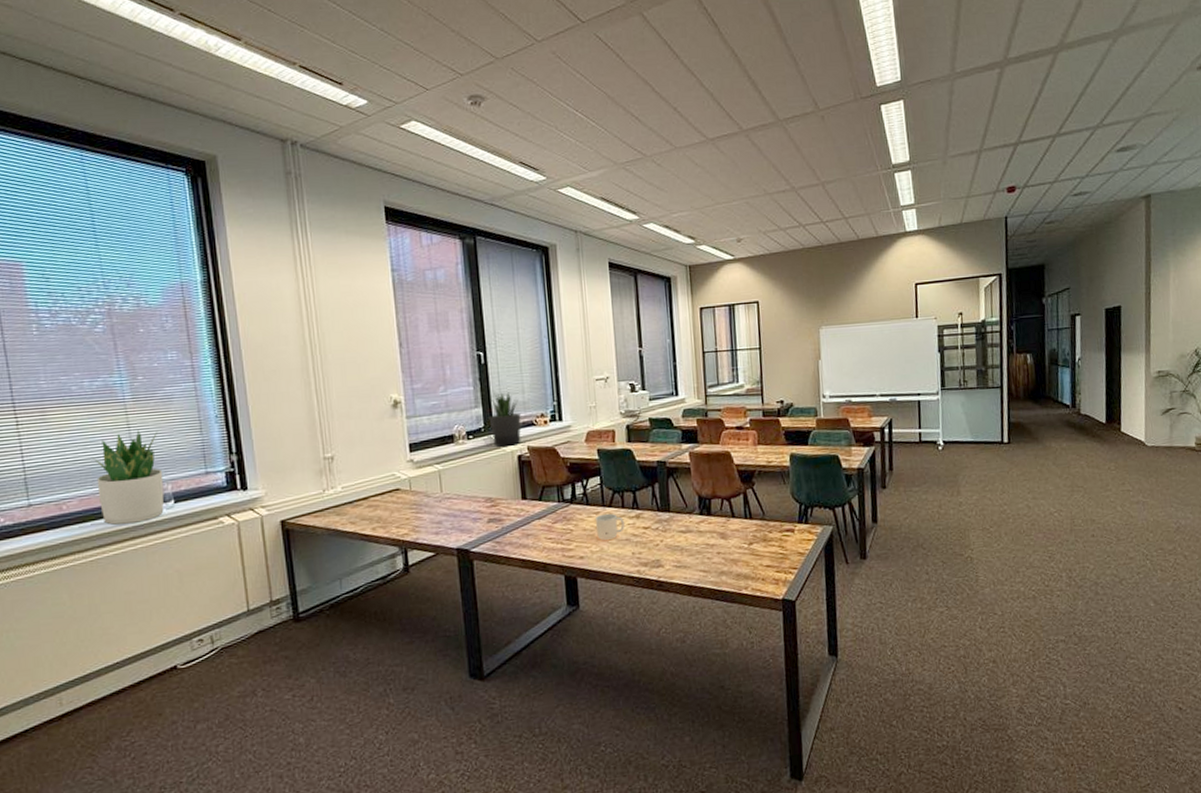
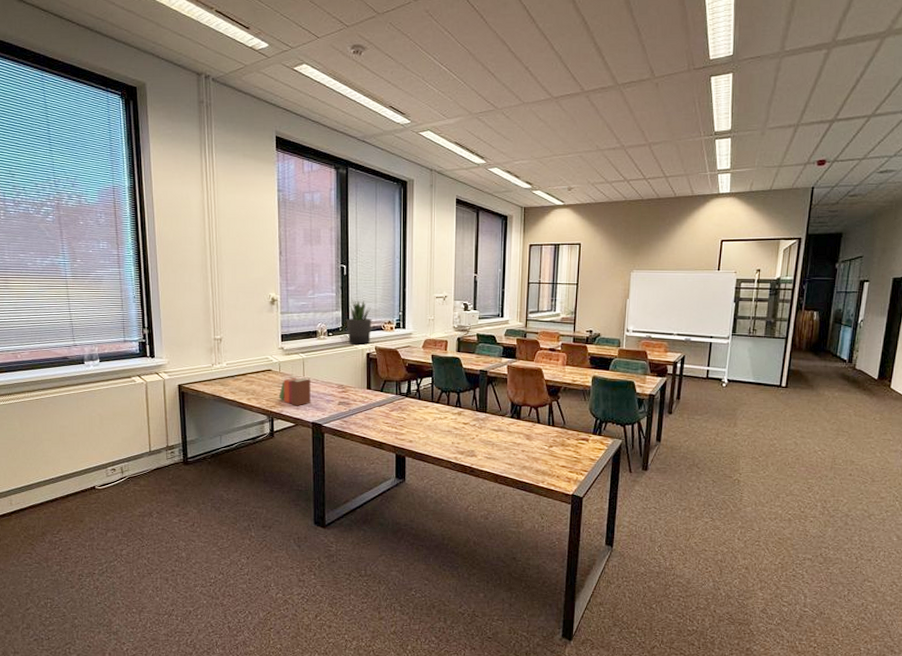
planter: present [92,430,165,525] -> none [41,302,92,374]
books: none [411,494,453,531] -> present [278,377,311,406]
mug: present [595,513,625,541] -> none [424,408,448,430]

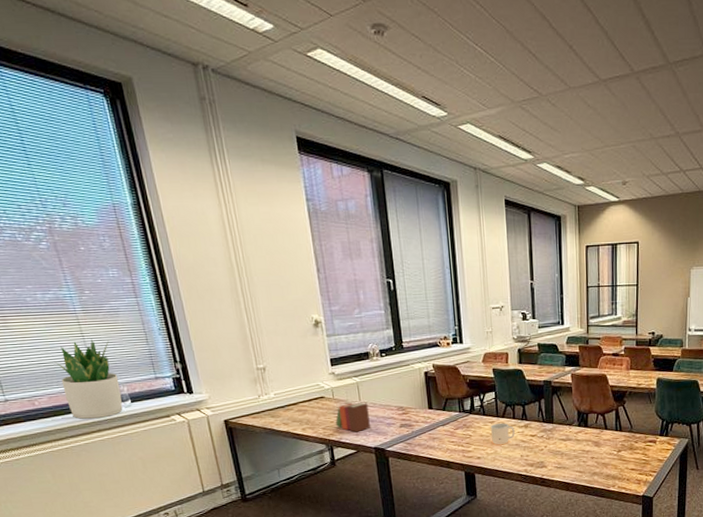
planter: none [41,302,92,374] -> present [54,339,123,419]
planter: present [346,298,372,345] -> none [398,314,427,364]
mug: none [424,408,448,430] -> present [490,422,515,445]

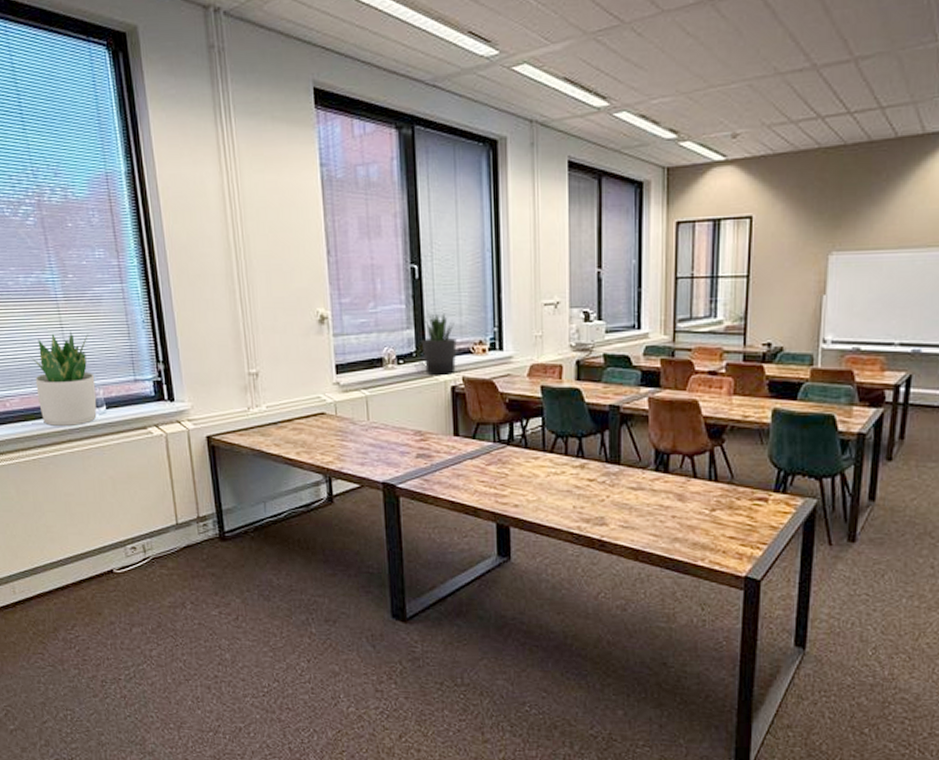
books: present [335,402,370,433] -> none [336,422,379,461]
planter: none [398,314,427,364] -> present [421,310,457,375]
mug: present [490,422,515,445] -> none [533,460,566,490]

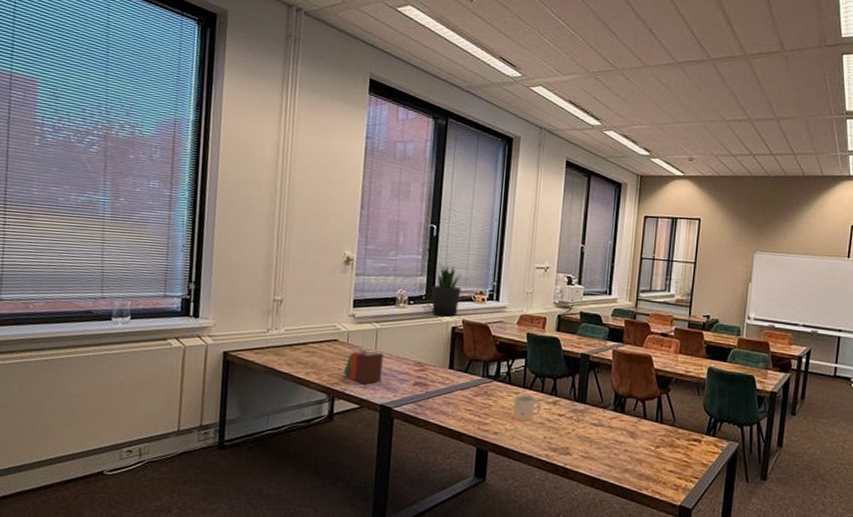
planter: present [30,331,97,426] -> none [63,247,128,332]
books: none [336,422,379,461] -> present [342,350,384,385]
mug: none [533,460,566,490] -> present [513,395,541,422]

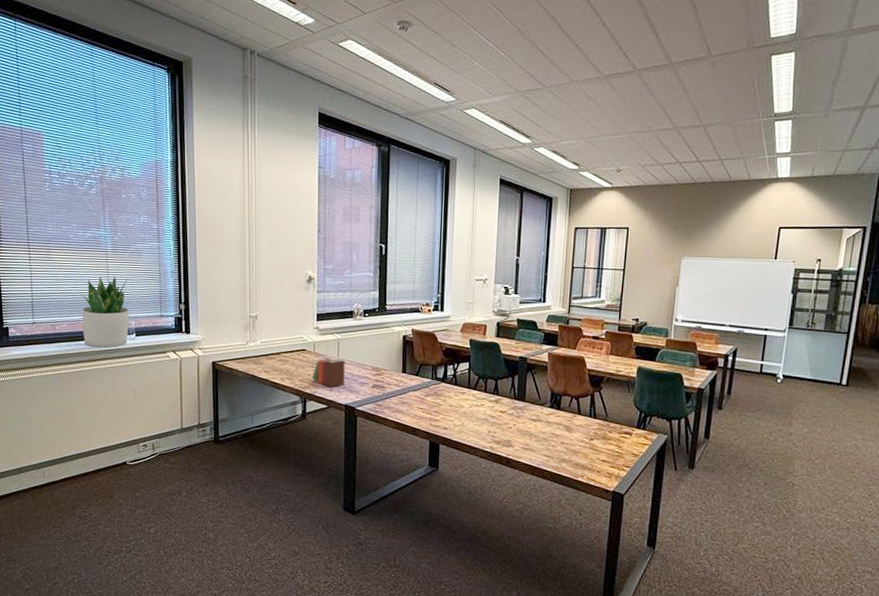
planter: none [63,247,128,332] -> present [80,275,129,348]
planter: present [431,262,461,317] -> none [383,278,410,327]
mug: present [513,395,541,422] -> none [460,394,485,418]

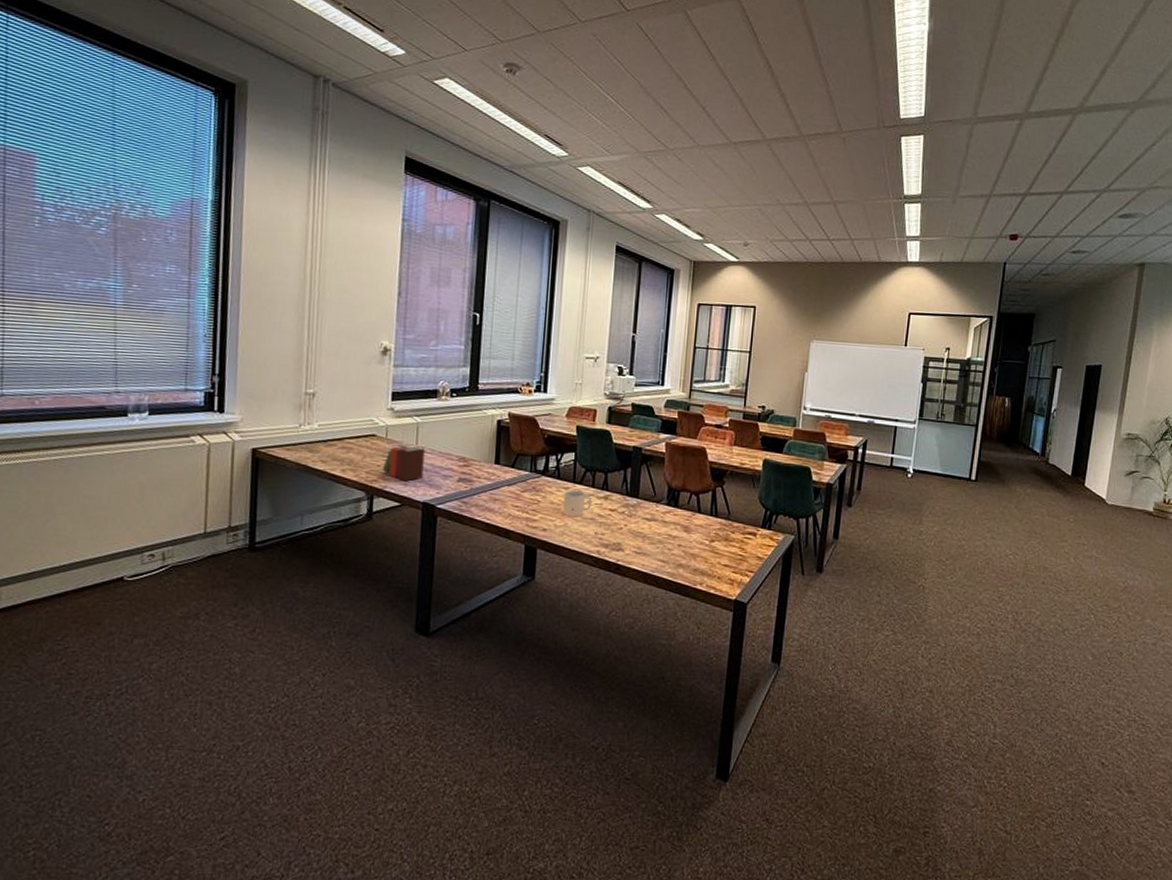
planter: present [80,275,129,348] -> none [73,337,143,429]
mug: none [460,394,485,418] -> present [563,490,592,517]

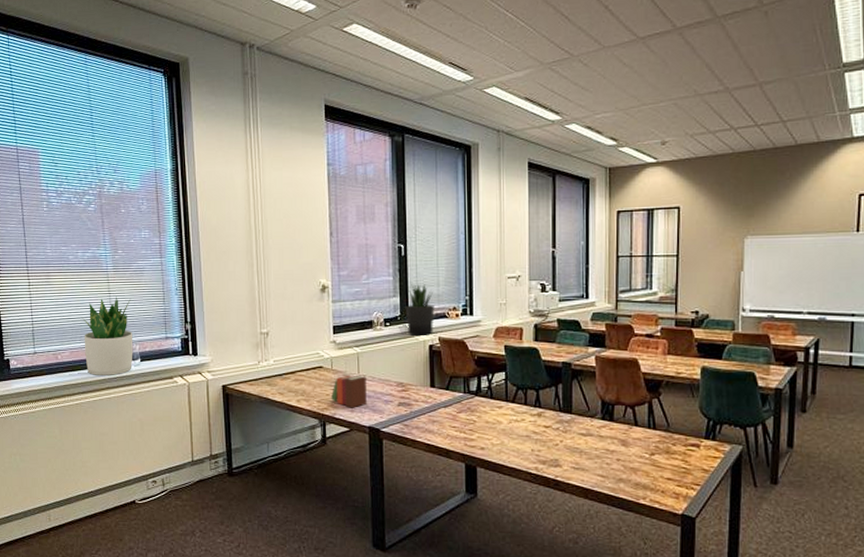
planter: none [73,337,143,429] -> present [81,297,133,375]
planter: none [474,352,507,410] -> present [405,281,434,335]
mug: present [563,490,592,517] -> none [497,408,526,435]

